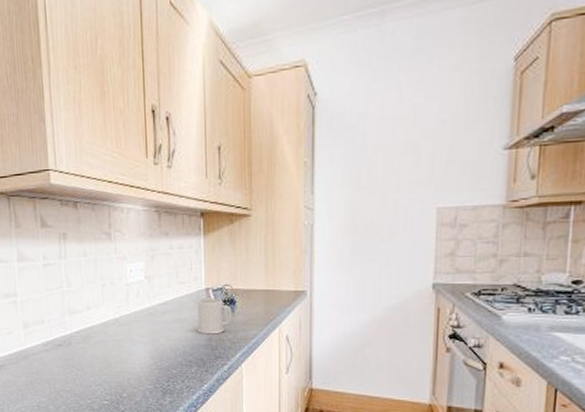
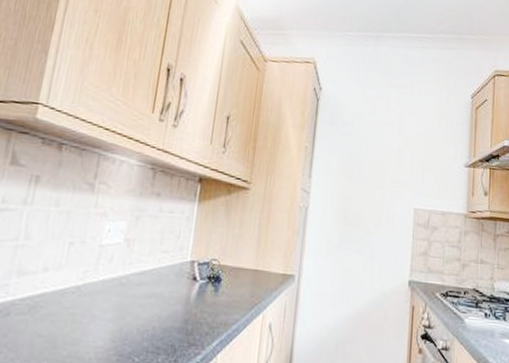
mug: present [197,299,232,334] -> none [173,272,216,316]

